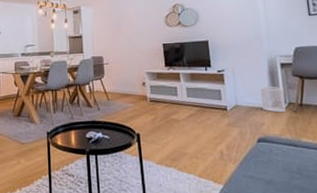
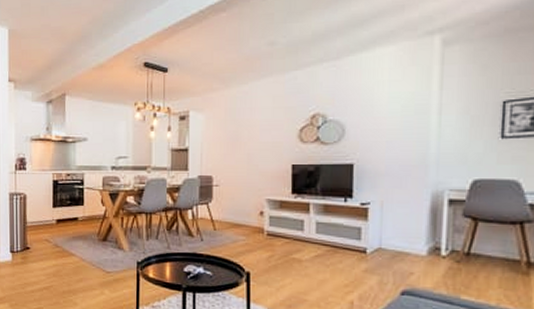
wastebasket: present [259,86,286,113] -> none [413,227,448,262]

